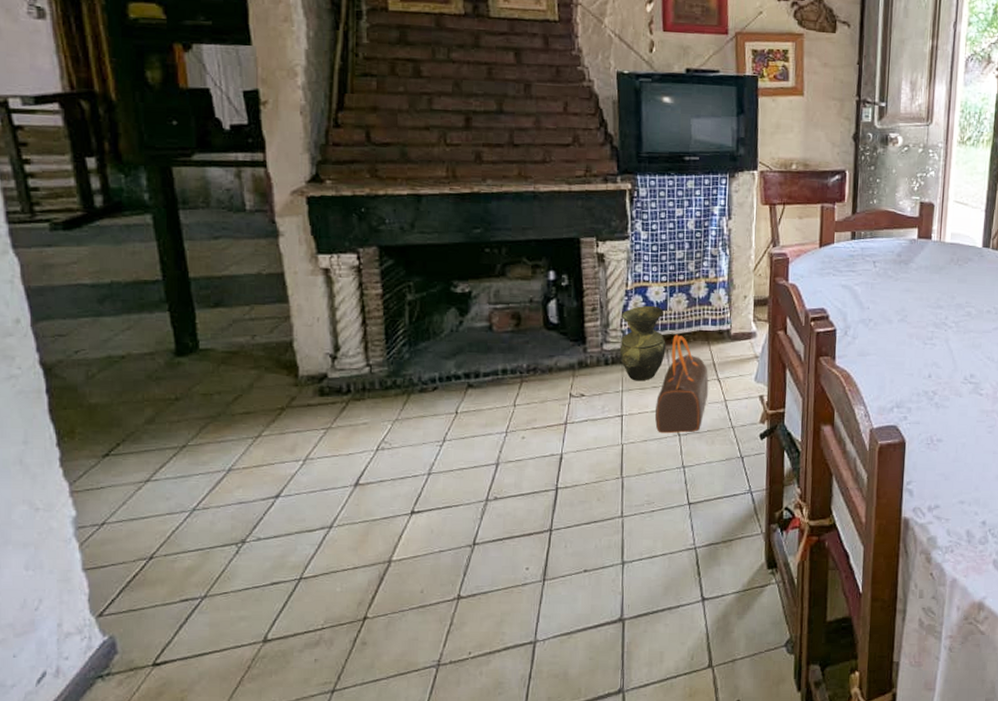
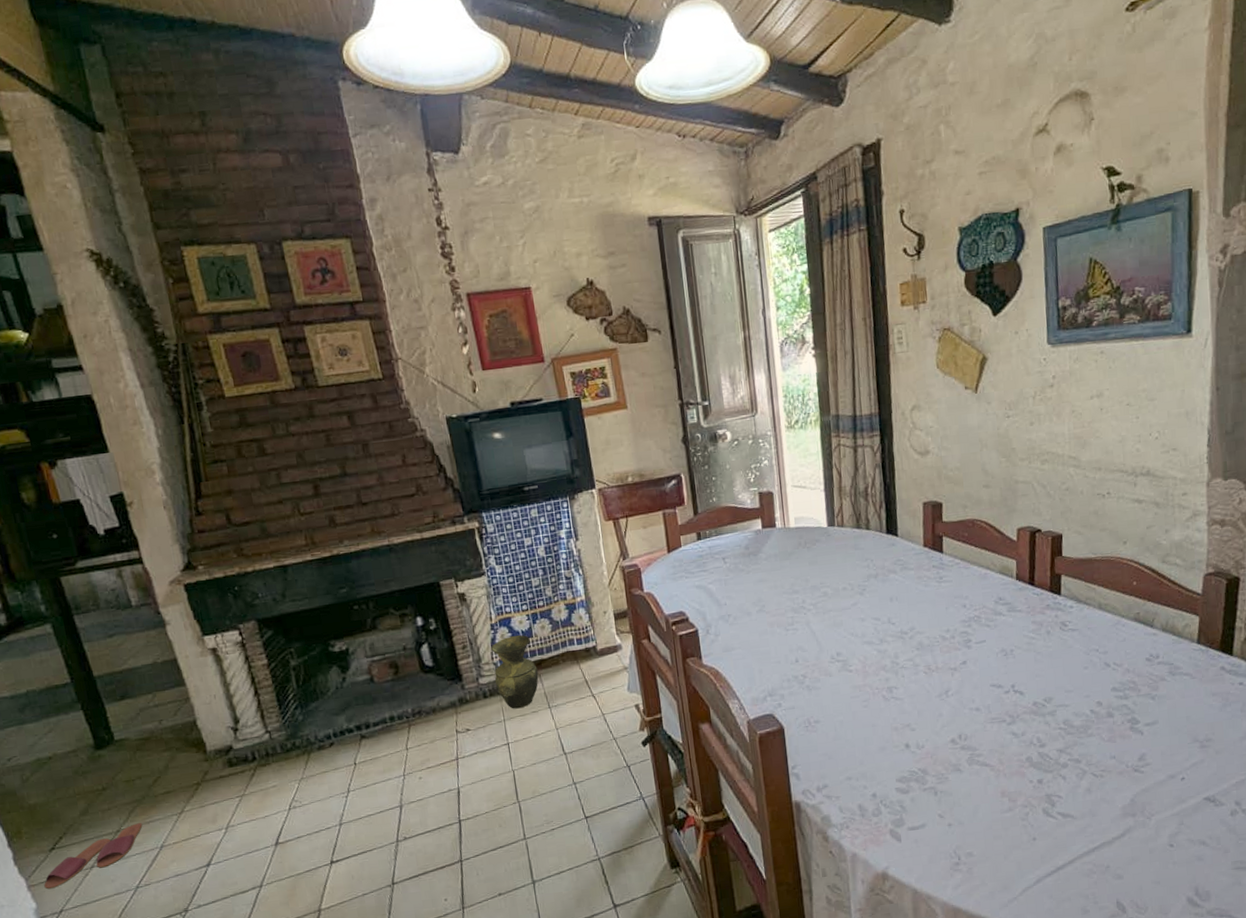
slippers: none [89,441,213,498] -> present [44,823,143,890]
handbag: present [655,334,709,434] -> none [537,658,587,755]

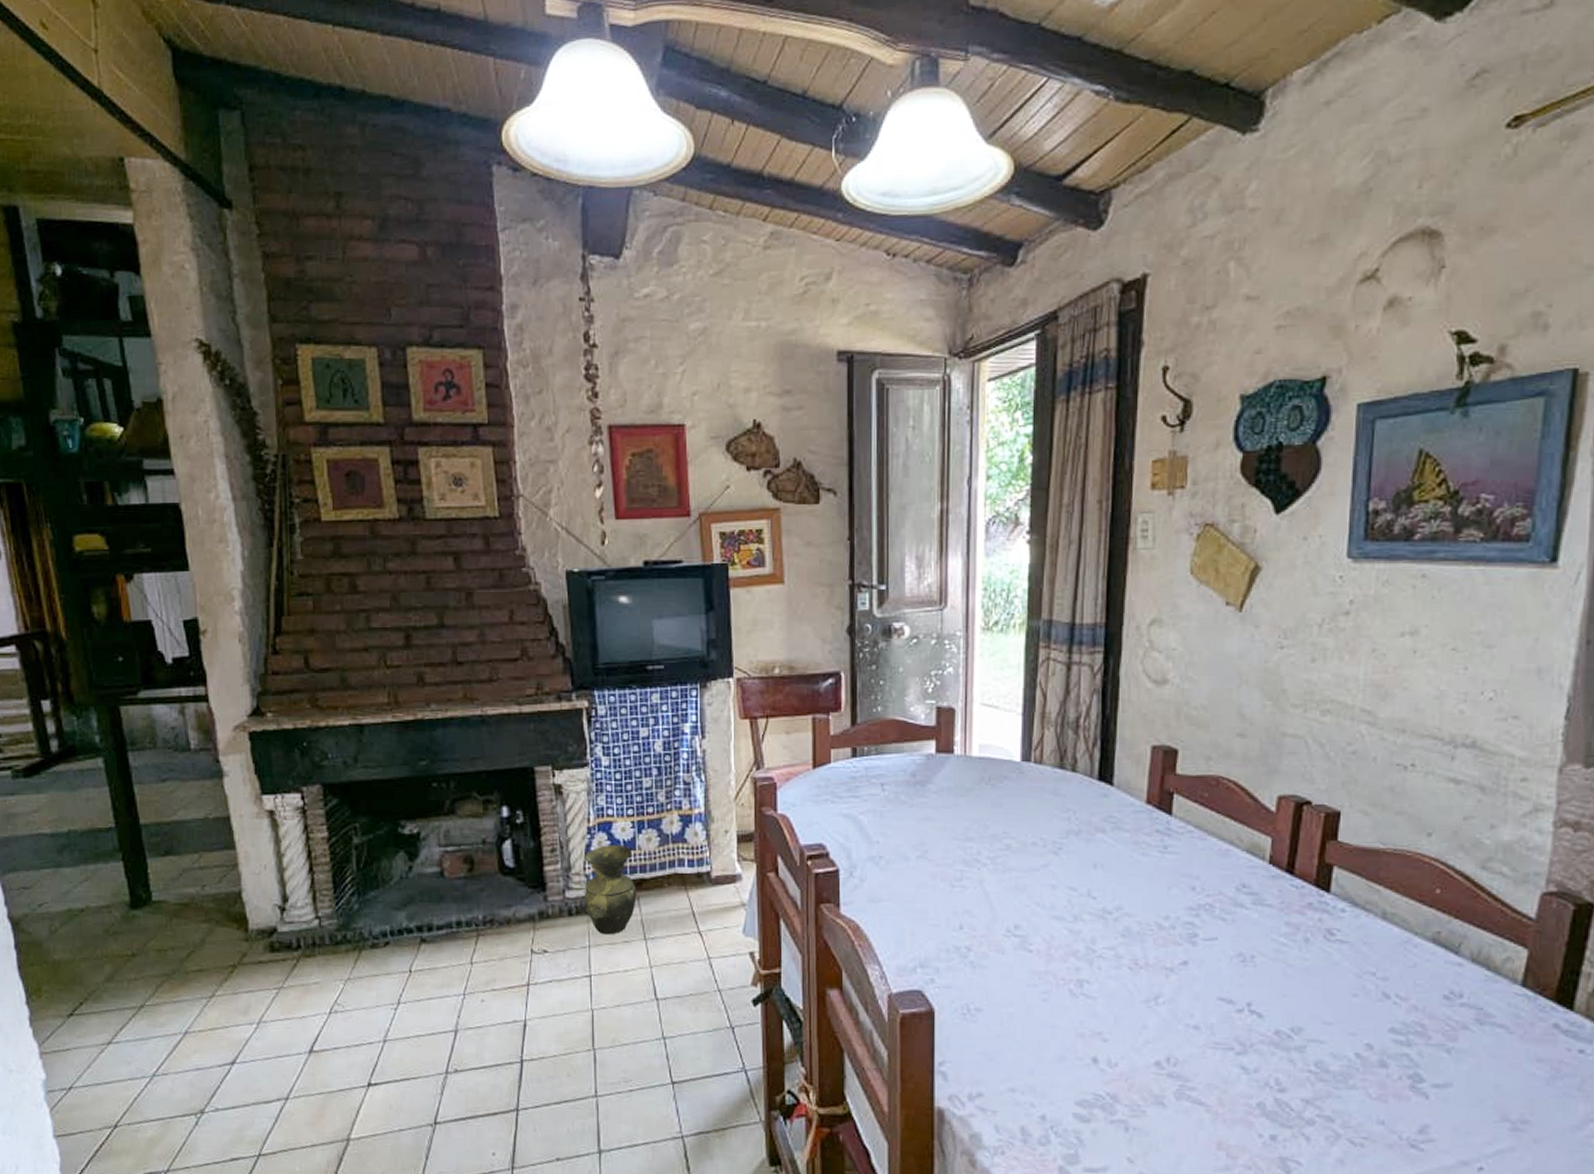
slippers: present [44,823,143,890] -> none [57,1001,169,1061]

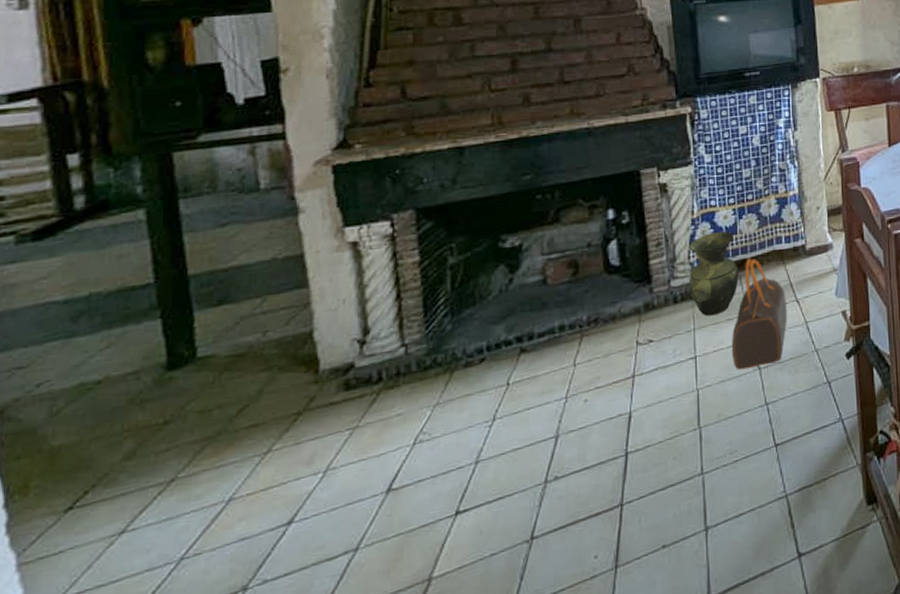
handbag: none [628,878,689,998] -> present [732,258,788,370]

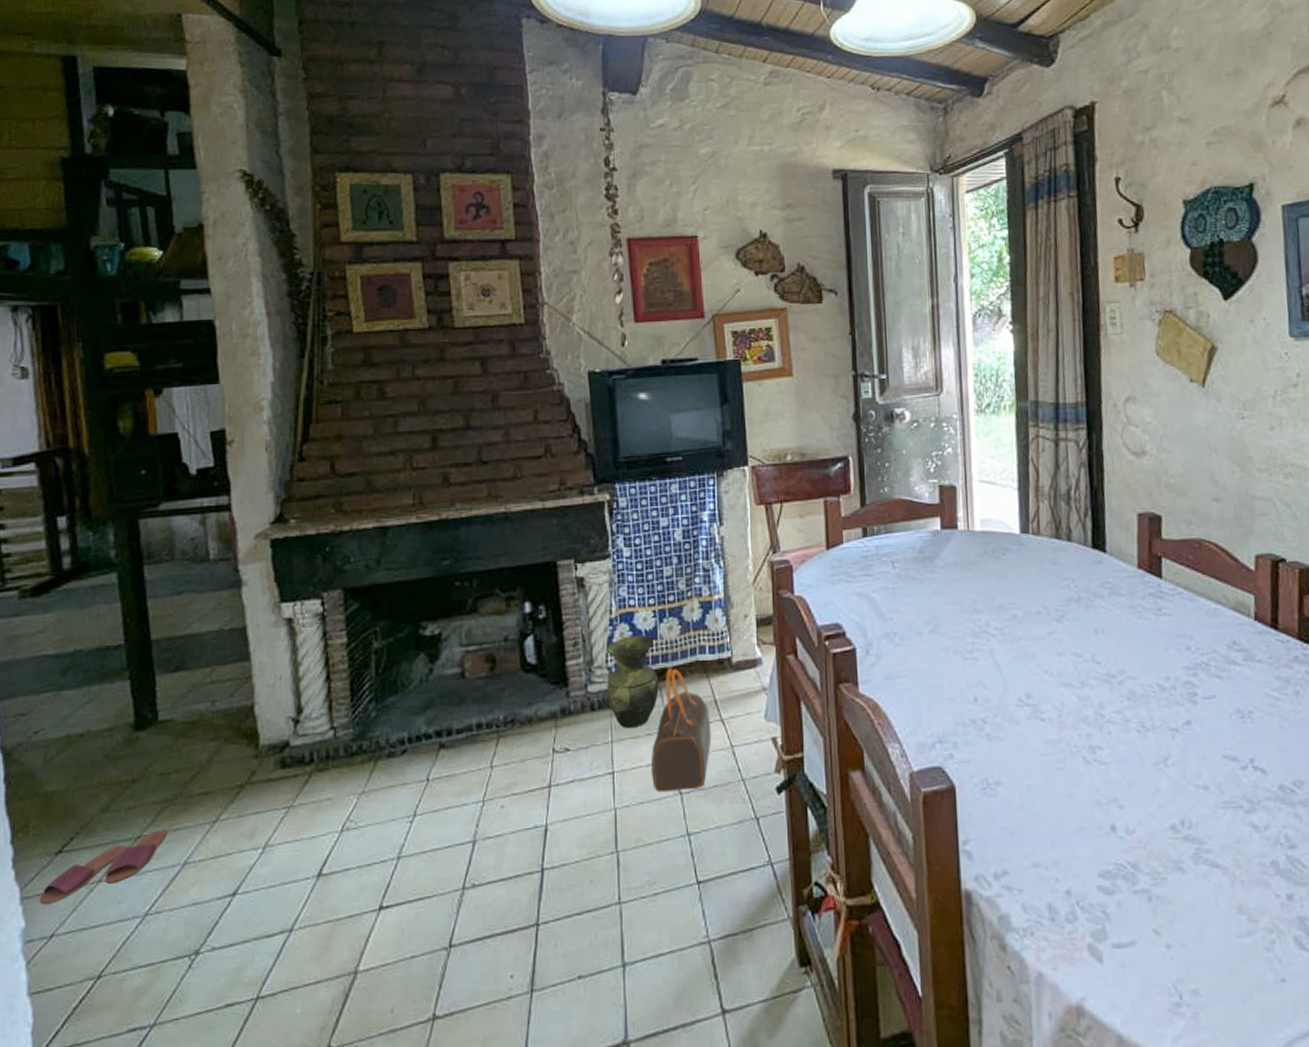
slippers: none [43,468,209,568] -> present [40,829,168,905]

